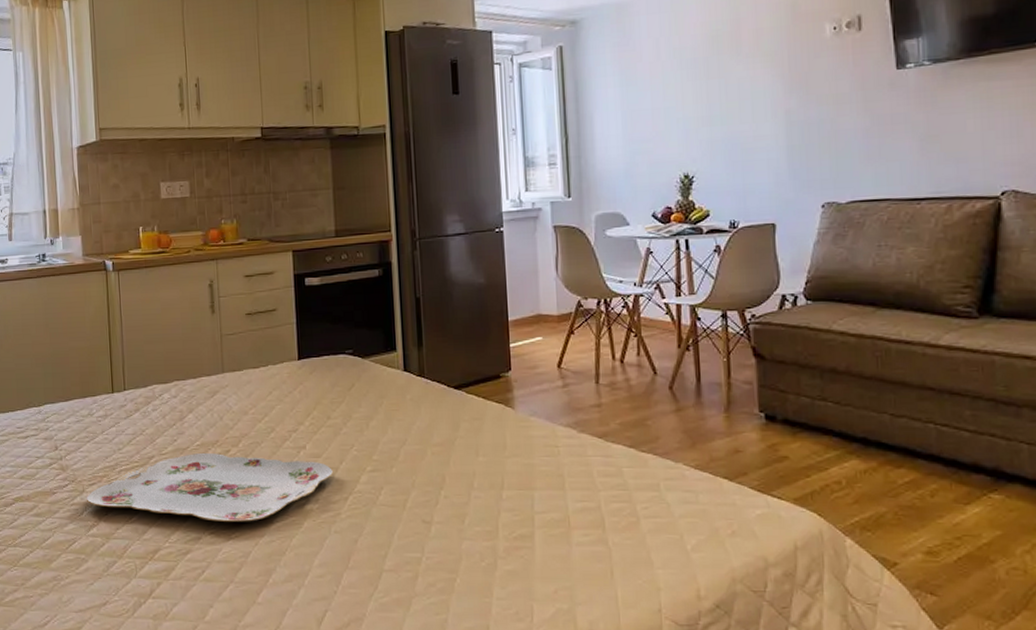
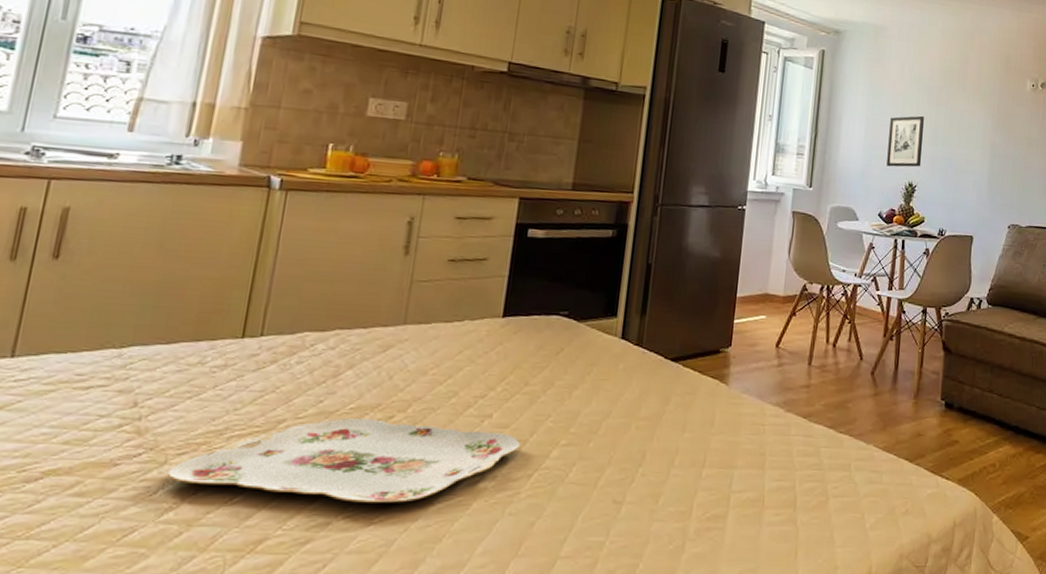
wall art: none [651,95,697,160] -> present [886,115,924,167]

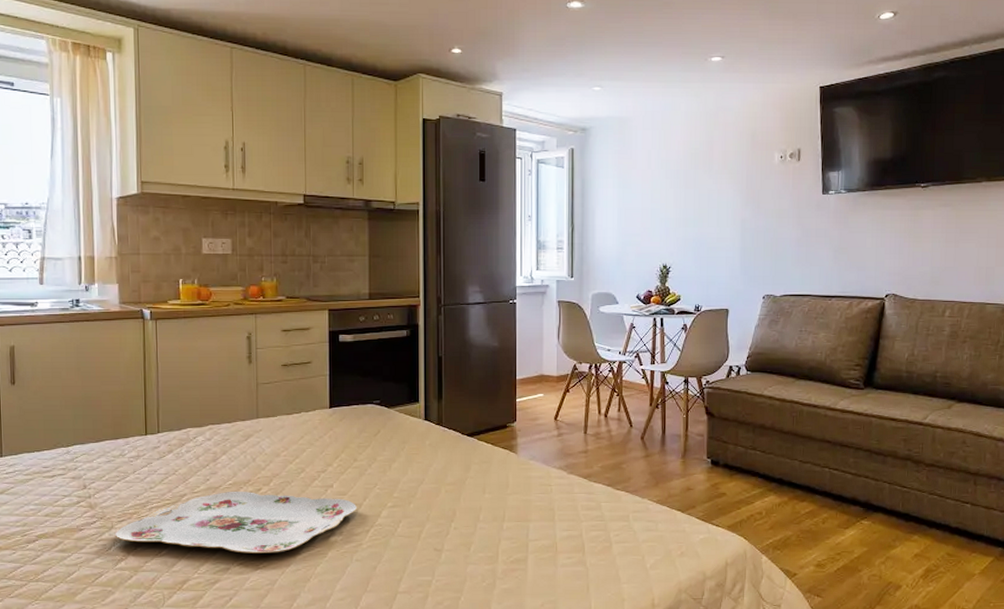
wall art: present [886,115,924,167] -> none [641,200,674,251]

